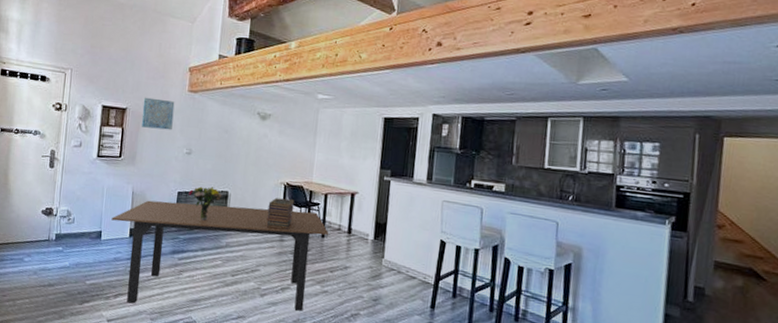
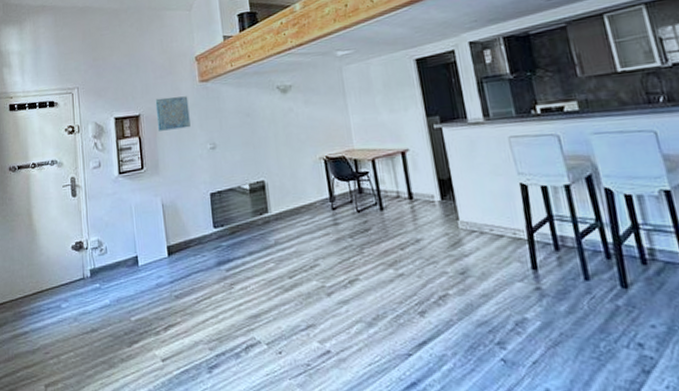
dining table: present [111,200,329,312] -> none [145,182,388,335]
bouquet: present [188,186,222,221] -> none [222,179,259,220]
book stack: present [266,198,295,230] -> none [311,174,342,213]

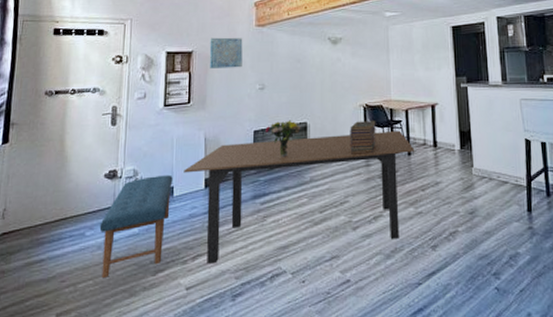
bench: none [73,244,137,350] -> present [99,174,173,279]
dining table: none [145,182,388,335] -> present [184,130,415,264]
bouquet: none [222,179,259,220] -> present [265,120,301,157]
book stack: none [311,174,342,213] -> present [350,121,376,154]

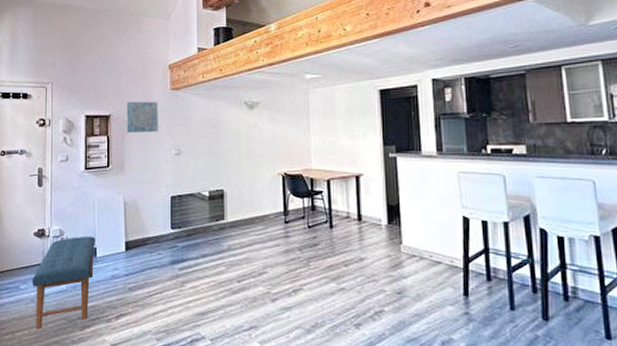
dining table: present [184,130,415,264] -> none [105,201,338,324]
bouquet: present [265,120,301,157] -> none [182,187,218,224]
book stack: present [350,121,376,154] -> none [268,190,296,225]

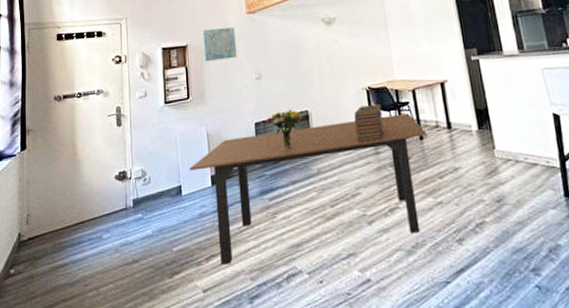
bench: present [32,236,95,330] -> none [115,173,180,282]
dining table: none [105,201,338,324] -> present [189,112,428,265]
bouquet: none [182,187,218,224] -> present [266,109,303,149]
book stack: none [268,190,296,225] -> present [354,104,384,142]

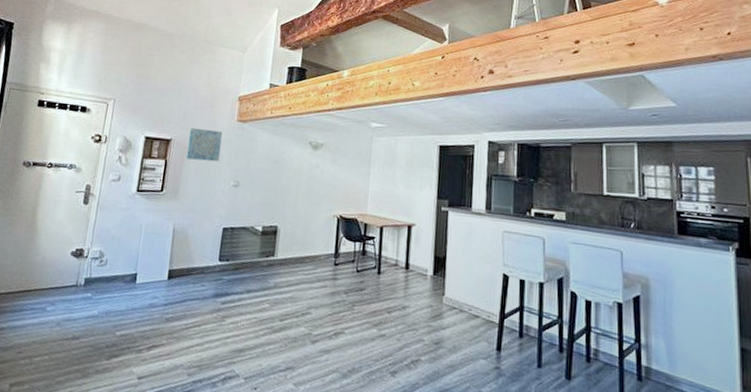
dining table: present [189,112,428,265] -> none [148,237,386,360]
bouquet: present [266,109,303,149] -> none [234,221,271,259]
book stack: present [354,104,384,142] -> none [318,232,349,268]

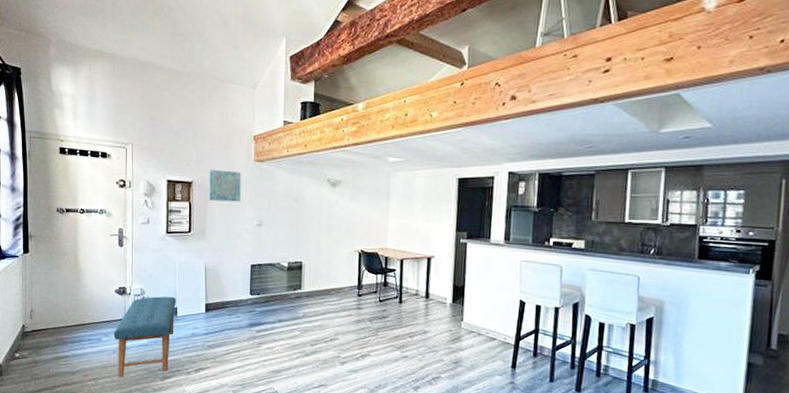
bench: none [57,260,138,356] -> present [113,296,176,378]

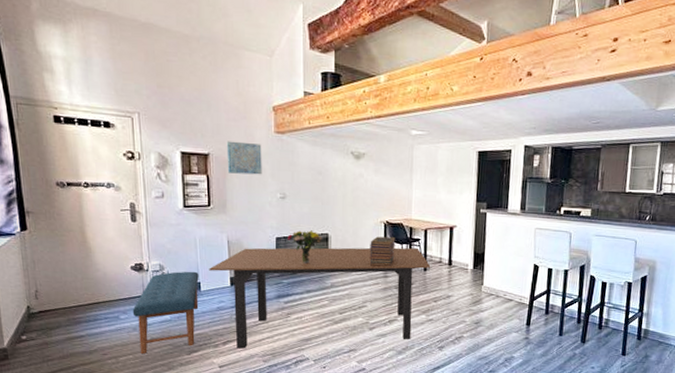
dining table: none [186,274,407,378] -> present [209,247,431,349]
bouquet: none [262,258,296,292] -> present [287,230,322,264]
book stack: none [343,266,370,298] -> present [369,236,396,267]

